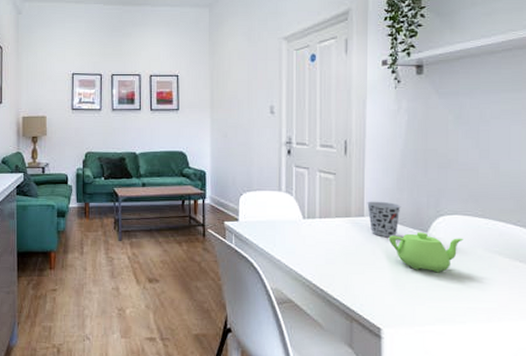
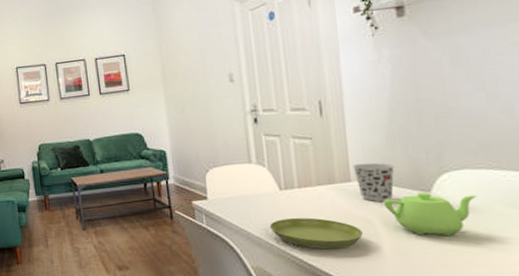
saucer: none [290,246,369,277] -> present [269,217,363,250]

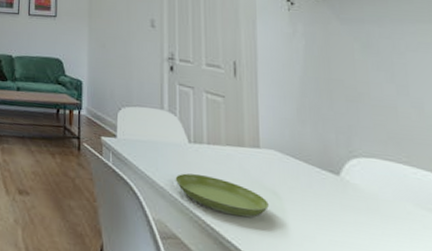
cup: present [353,162,395,202] -> none [263,131,304,176]
teapot: present [383,192,477,237] -> none [290,173,387,228]

